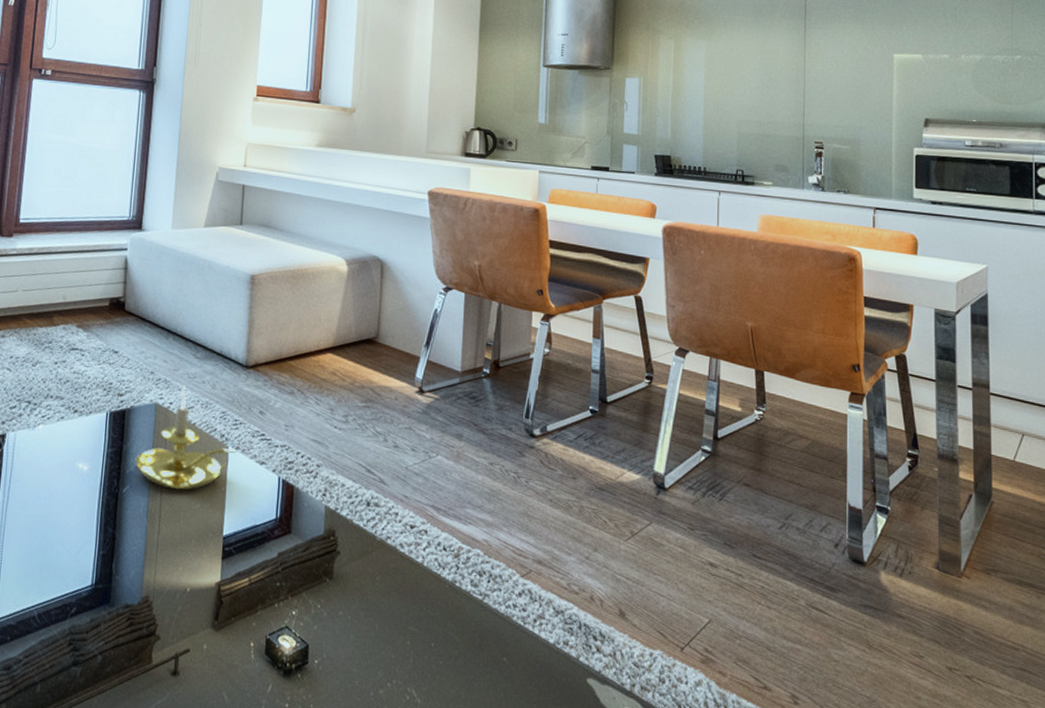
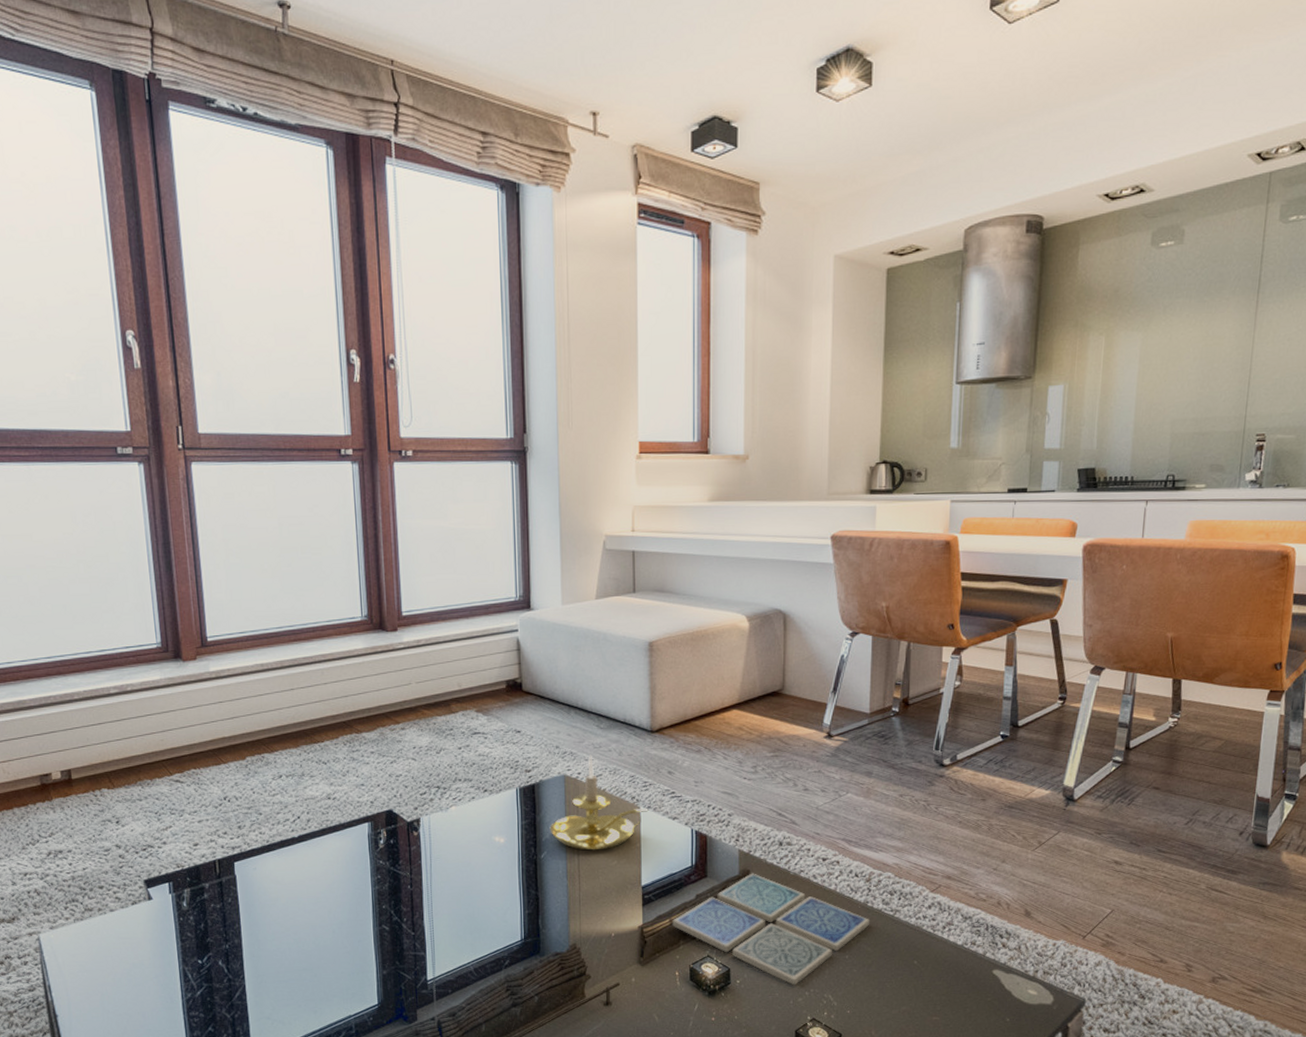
drink coaster: none [250,534,458,674] -> present [671,873,871,986]

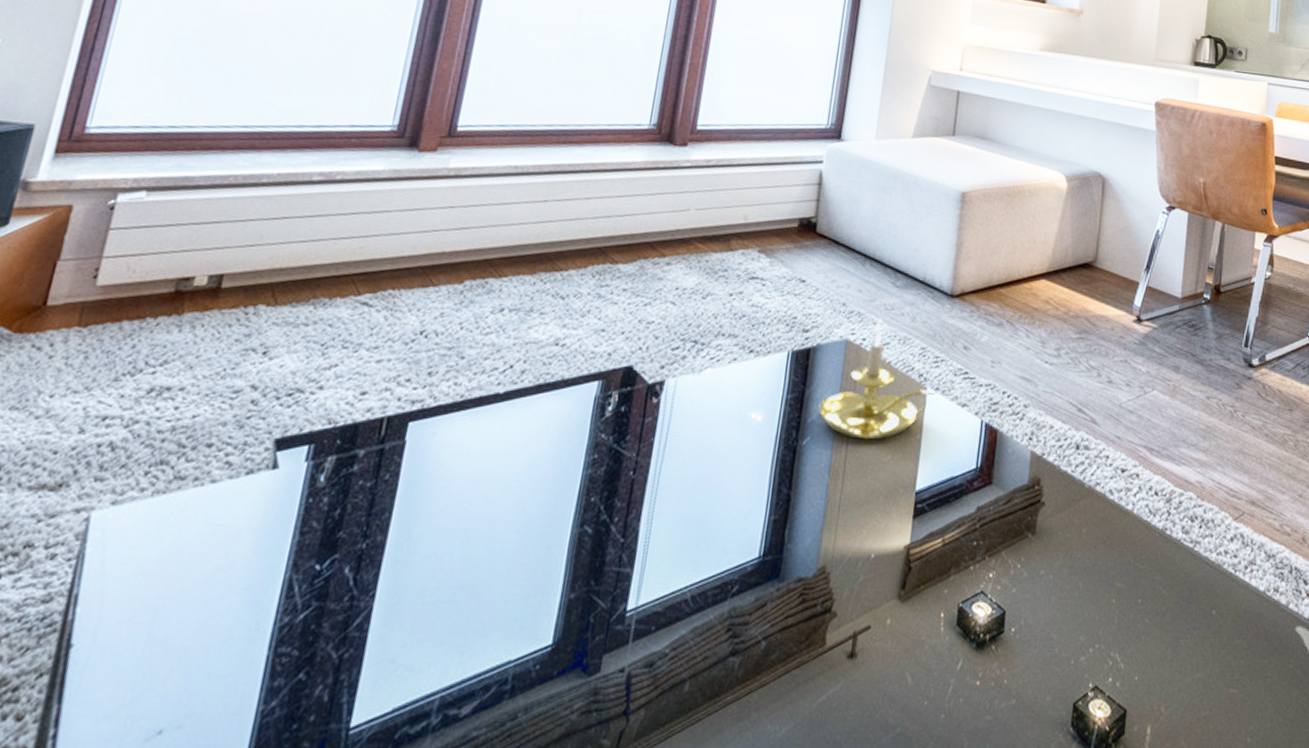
drink coaster: present [671,873,871,986] -> none [944,482,1168,638]

